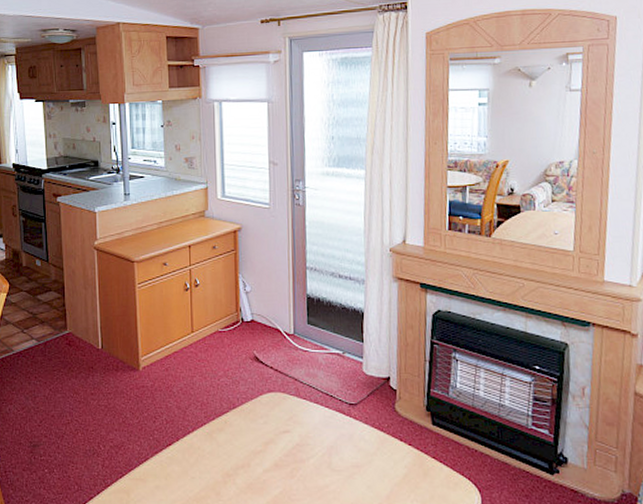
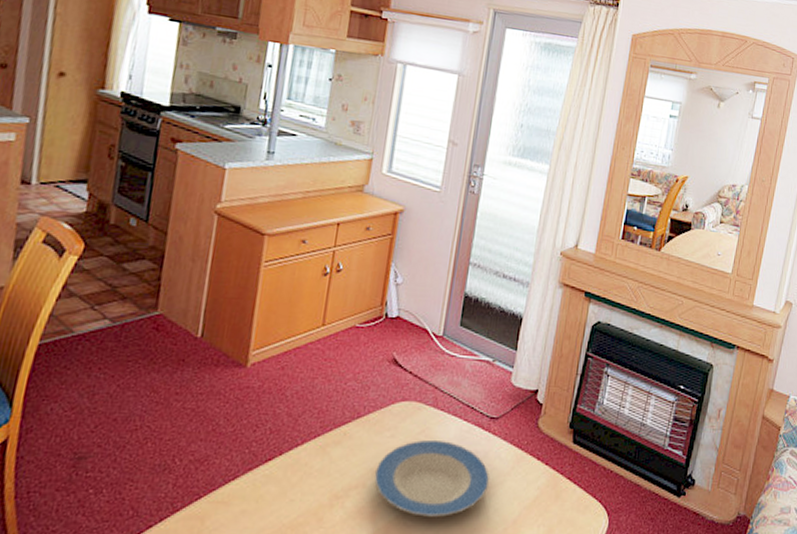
plate: none [255,425,358,492] -> present [374,439,489,517]

